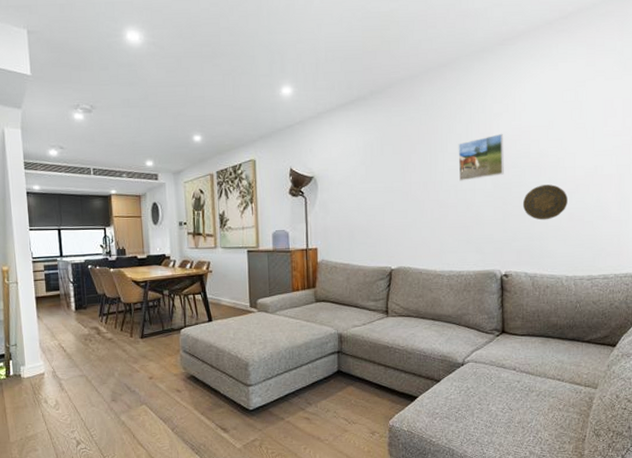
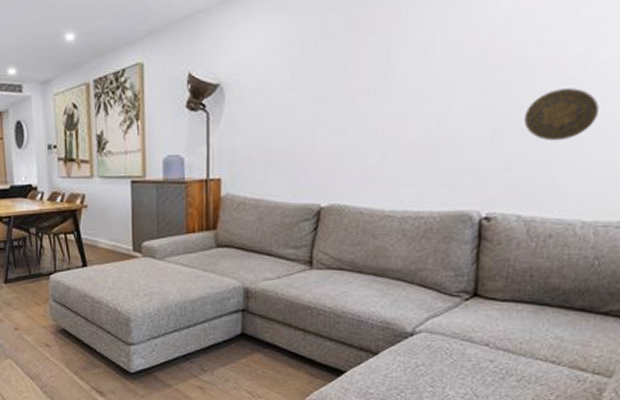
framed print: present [458,134,504,181] -> none [427,14,505,86]

